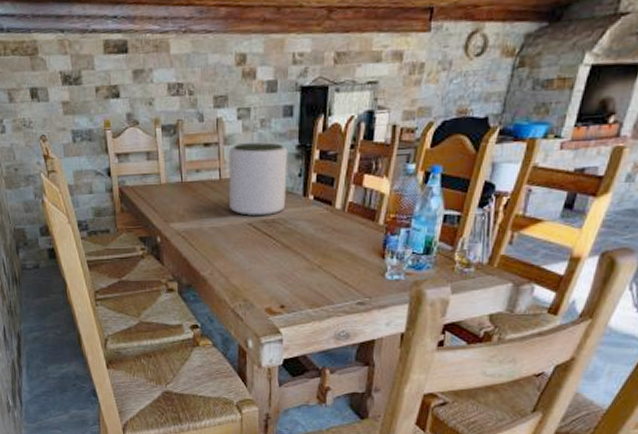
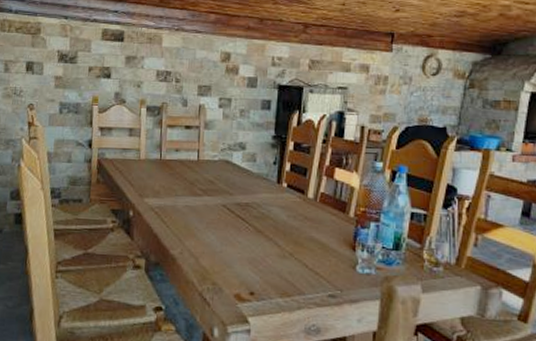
plant pot: present [228,142,287,217] -> none [205,129,264,199]

